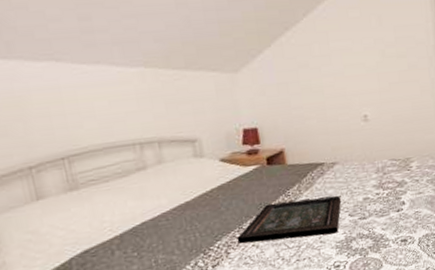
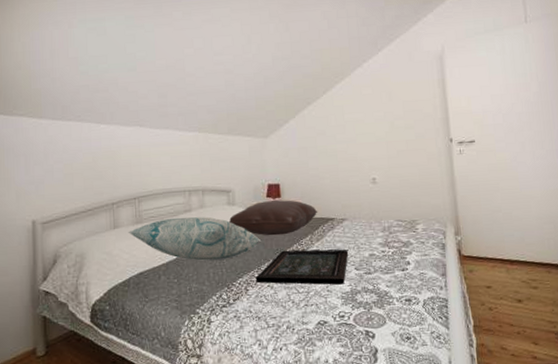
decorative pillow: none [58,173,240,228] -> present [127,216,261,261]
pillow: none [197,146,305,190] -> present [228,200,318,236]

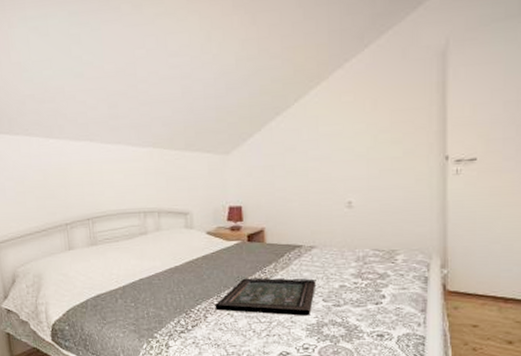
decorative pillow: present [127,216,261,261] -> none [83,240,220,286]
pillow: present [228,200,318,236] -> none [186,224,284,262]

